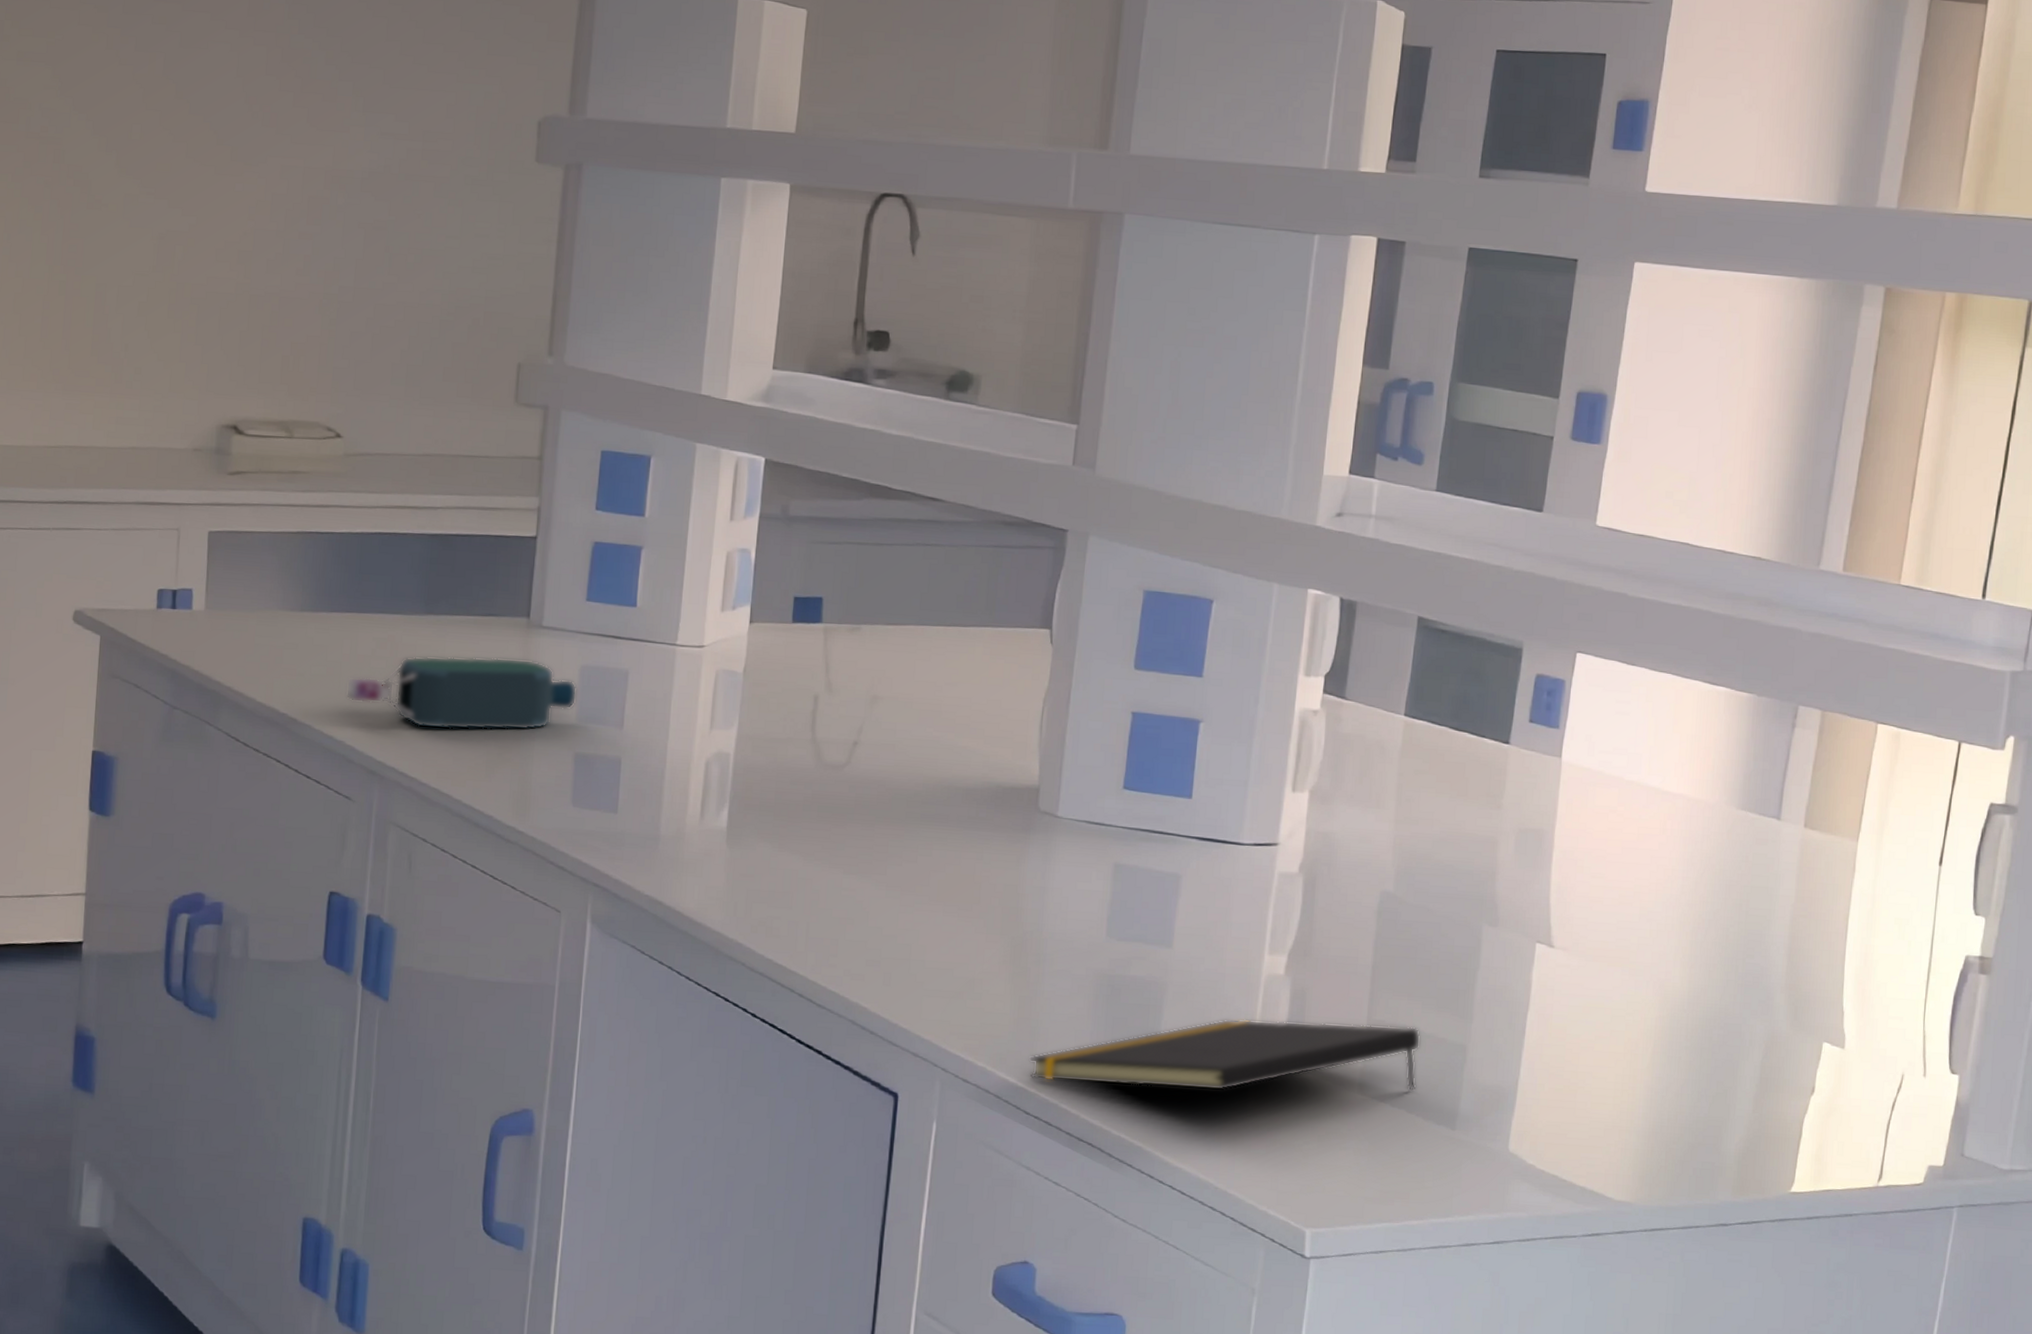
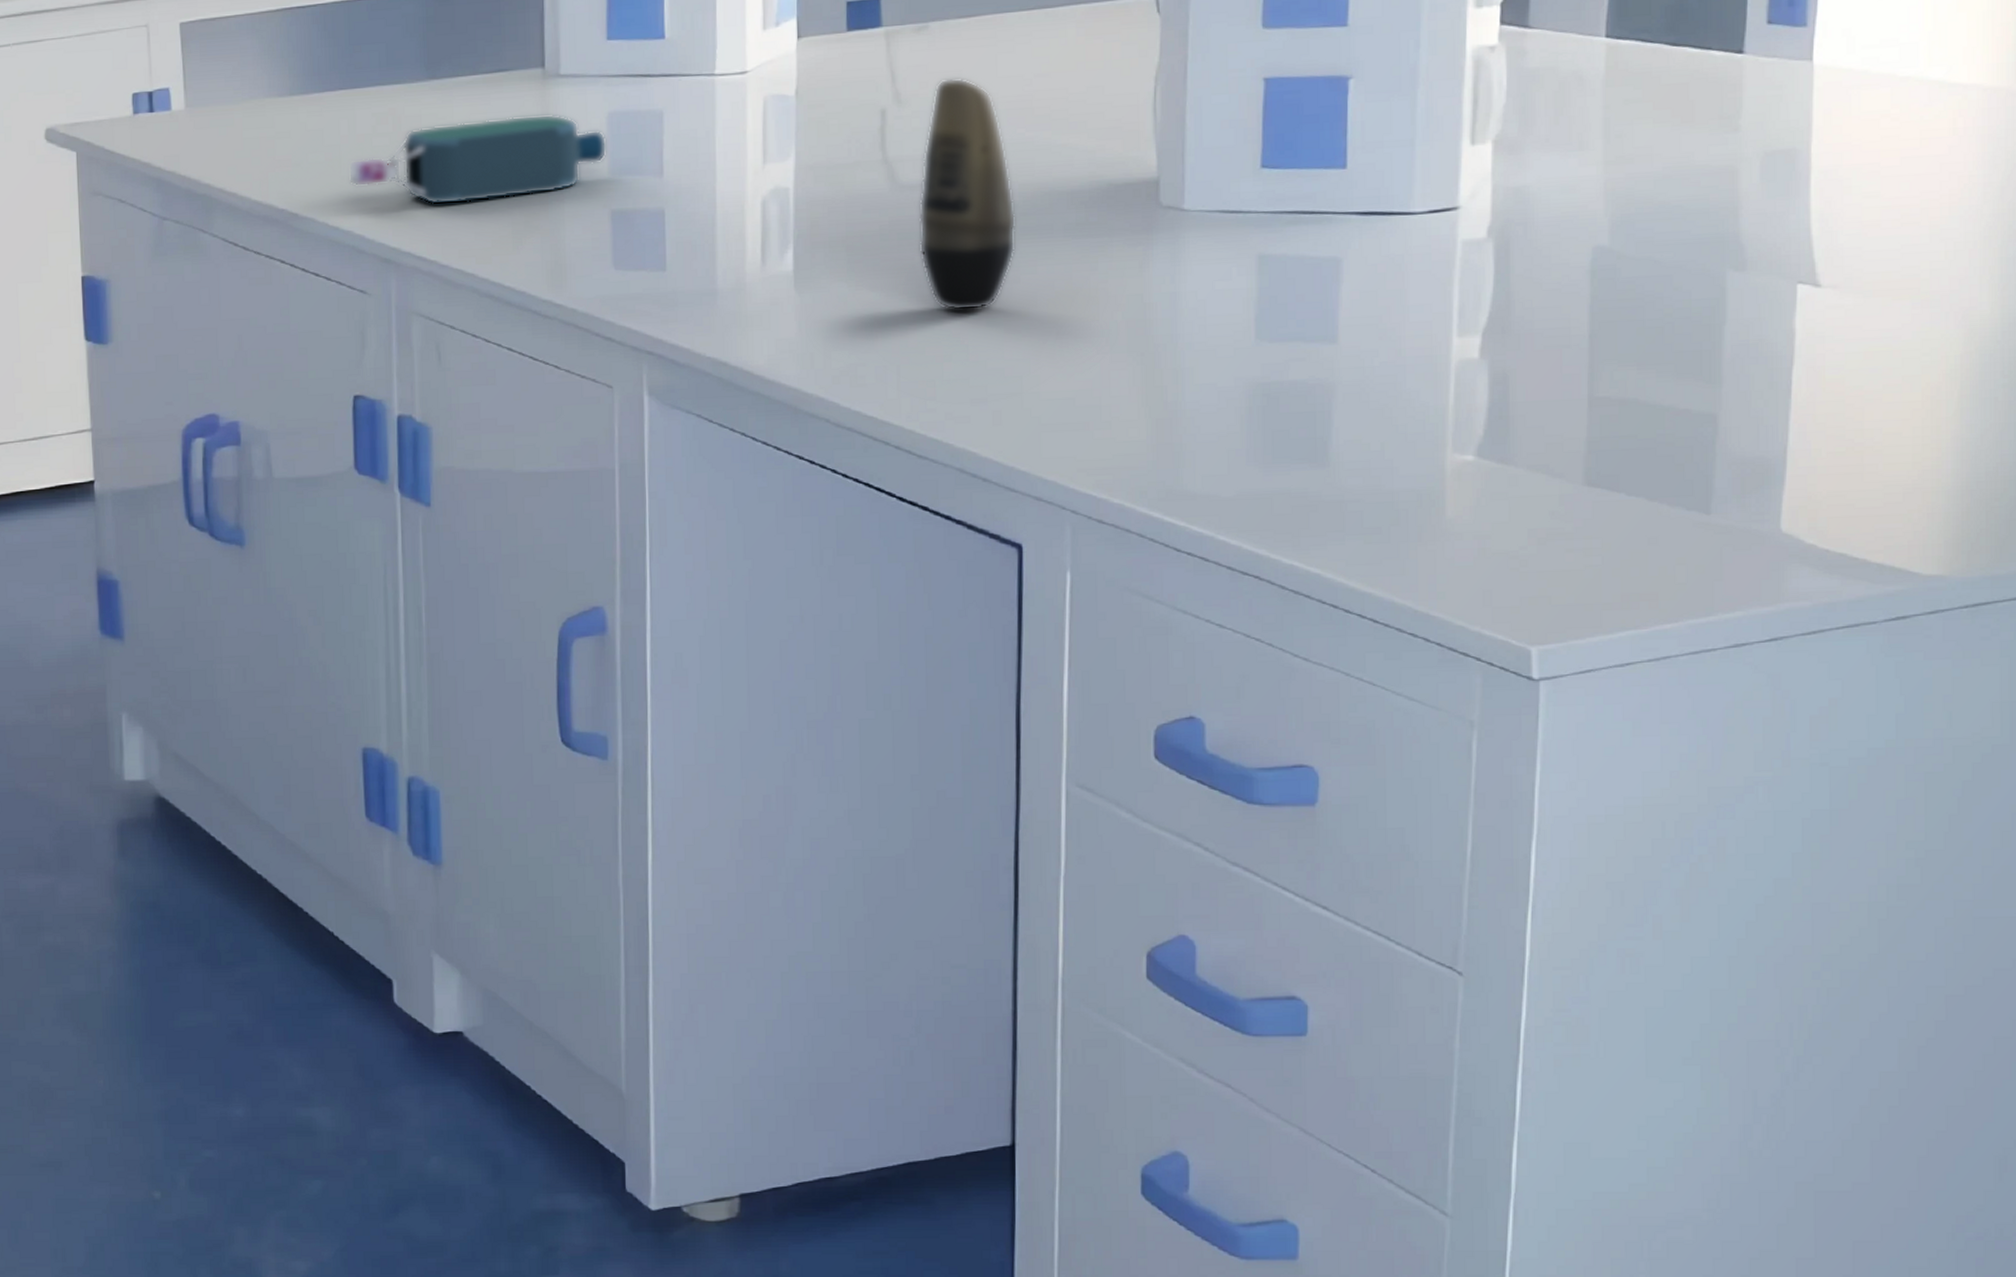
cosmetic container: none [835,676,919,882] -> present [918,77,1016,311]
notepad: present [1029,1019,1421,1092] -> none [1175,399,1658,512]

